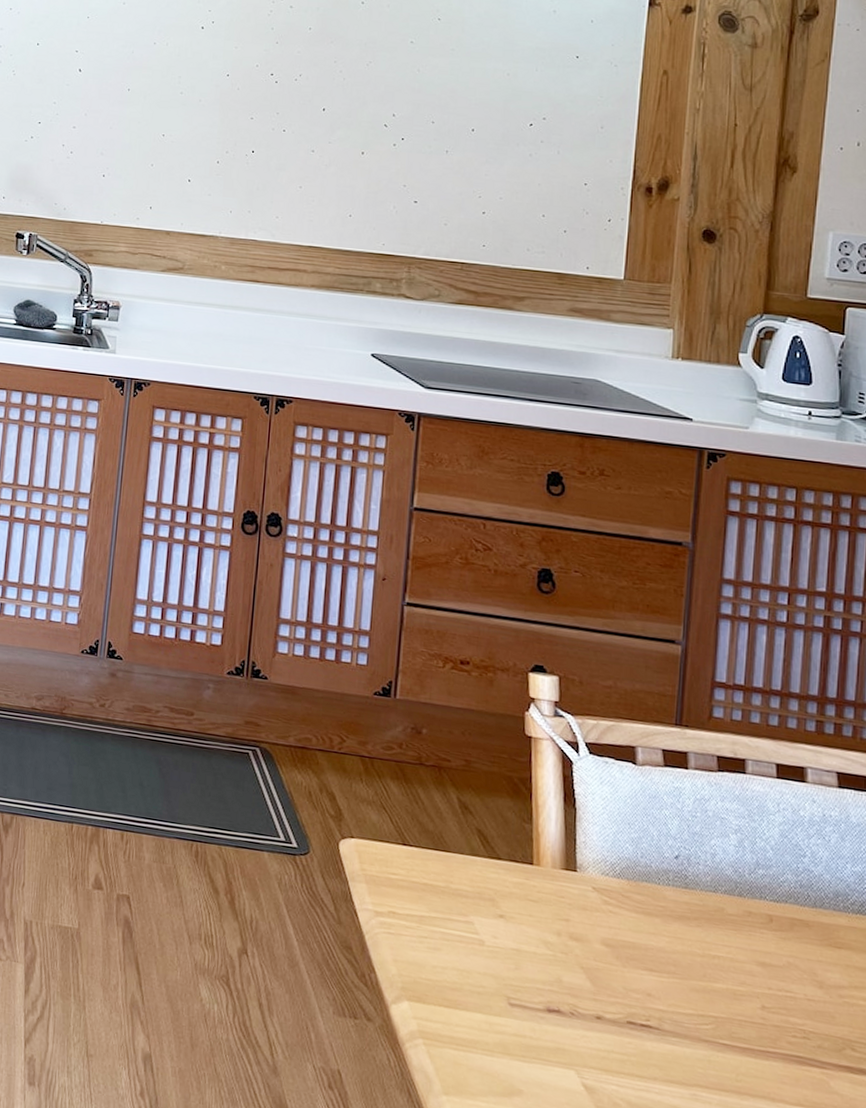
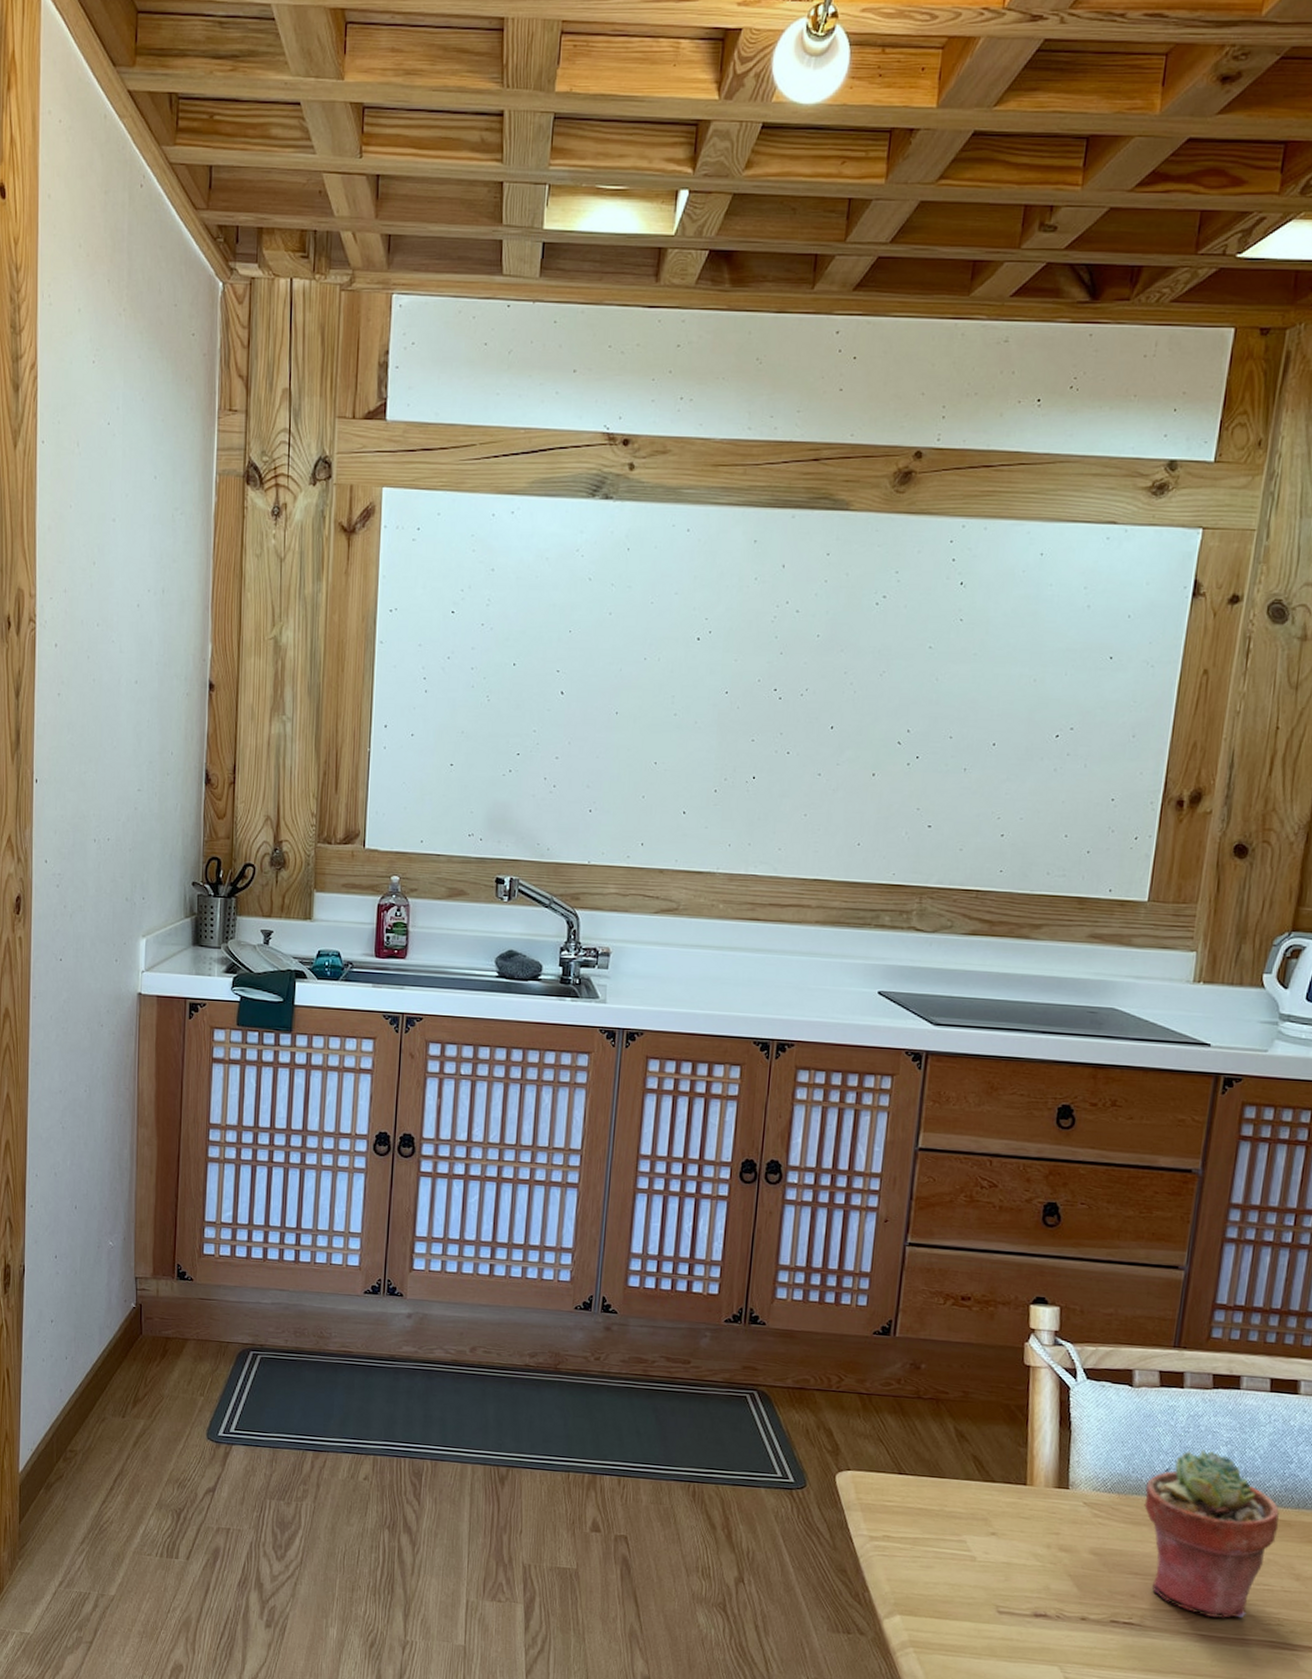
potted succulent: none [655,836,797,1028] -> present [1144,1449,1279,1619]

